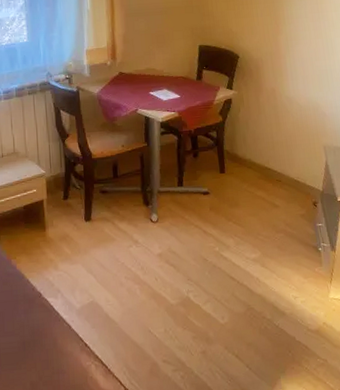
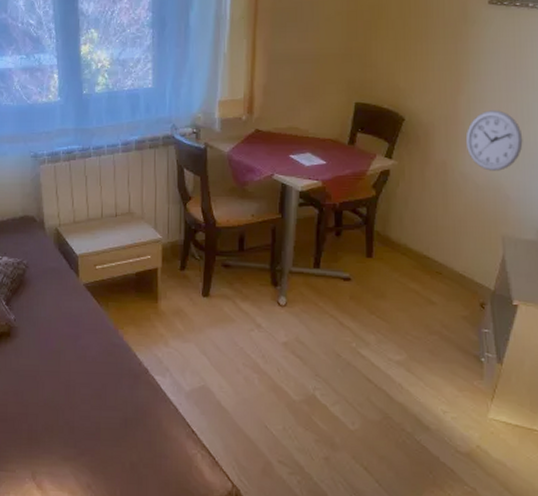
wall clock: none [287,45,331,94] -> present [465,110,523,171]

